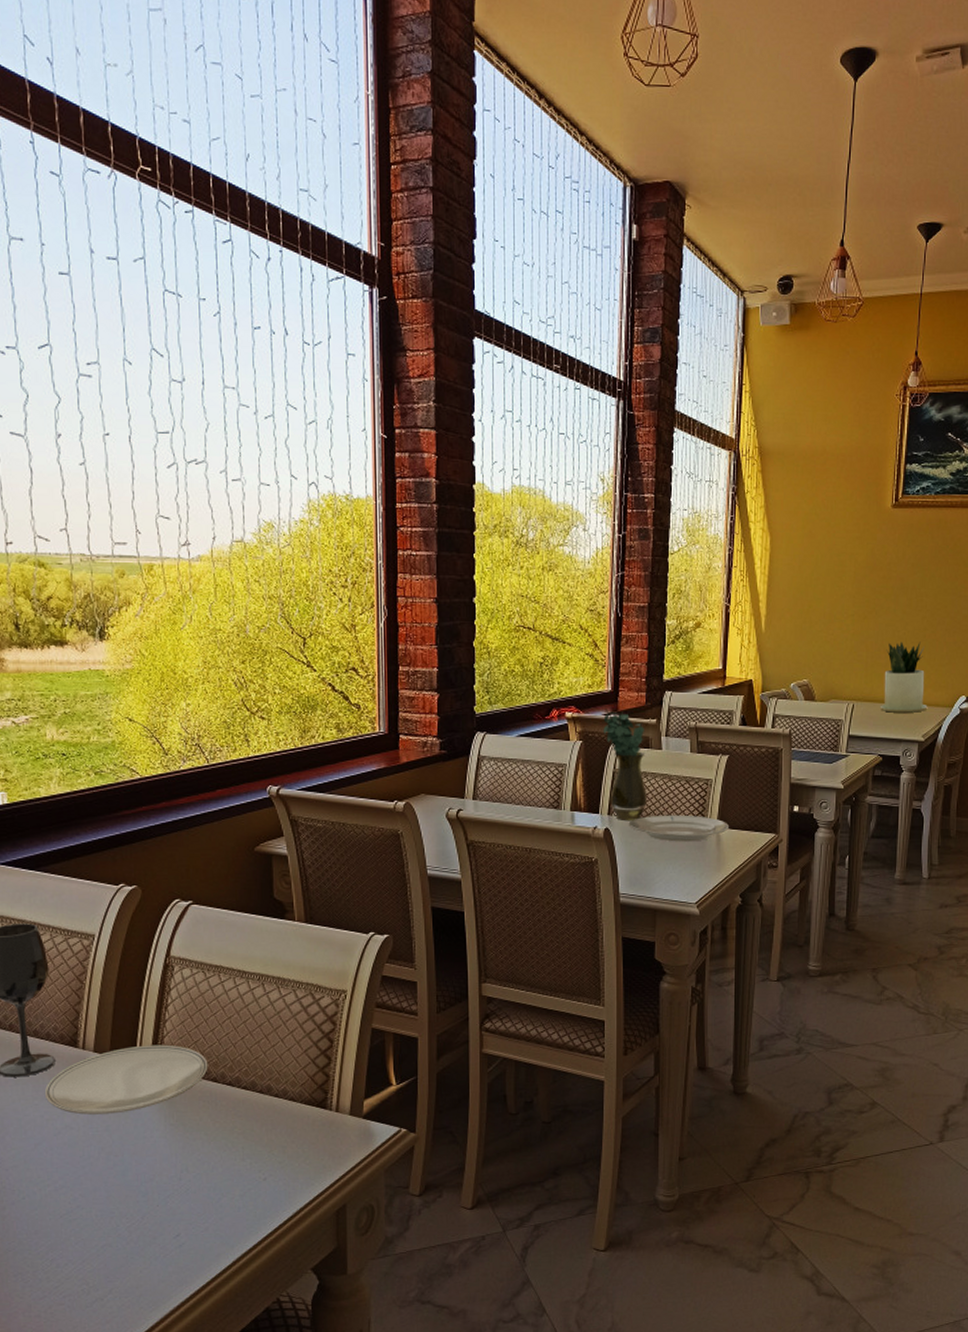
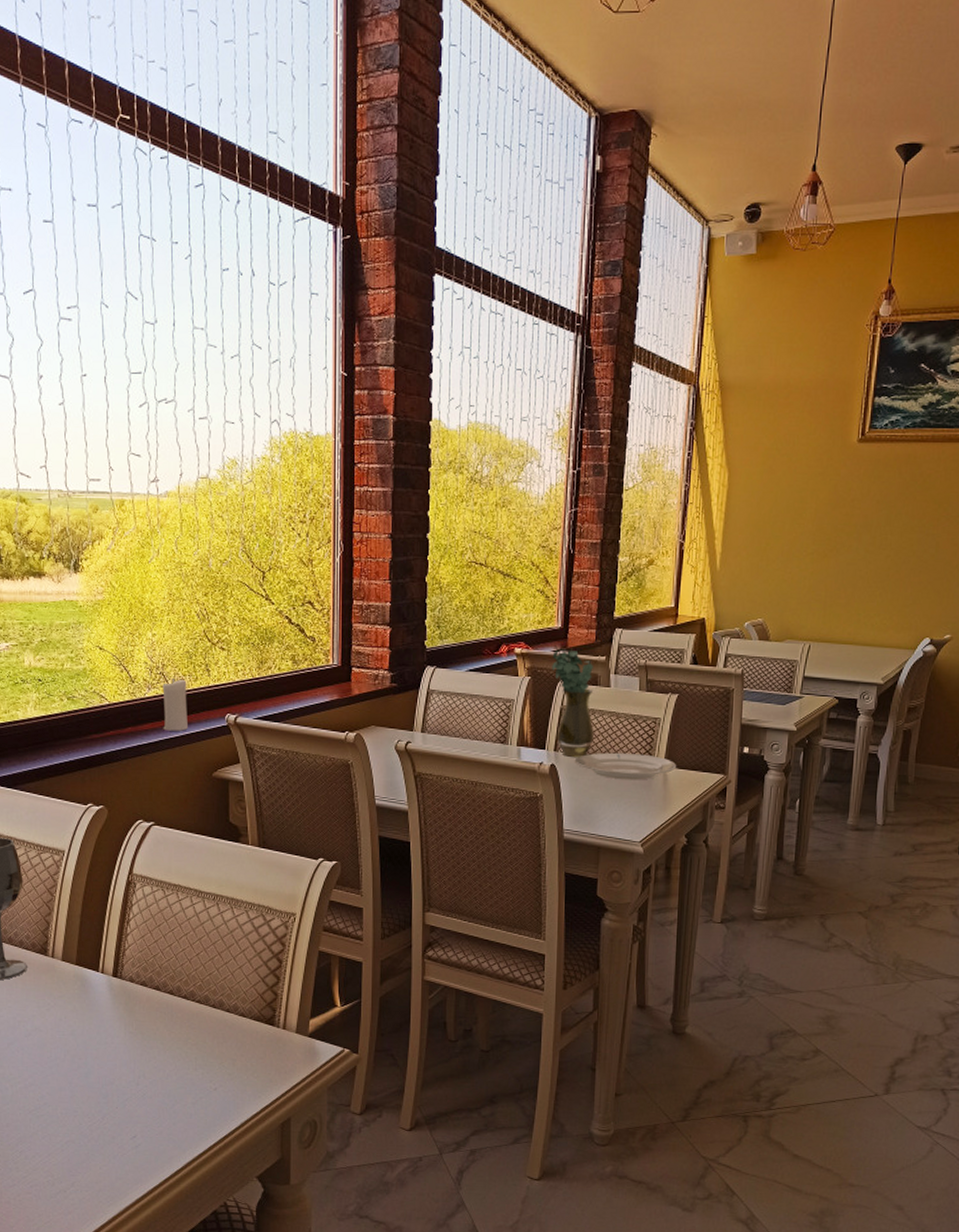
plate: present [44,1044,208,1115] -> none [17,956,165,1019]
candle: none [198,750,227,805] -> present [162,679,188,731]
planter: present [880,641,928,713] -> none [837,581,889,654]

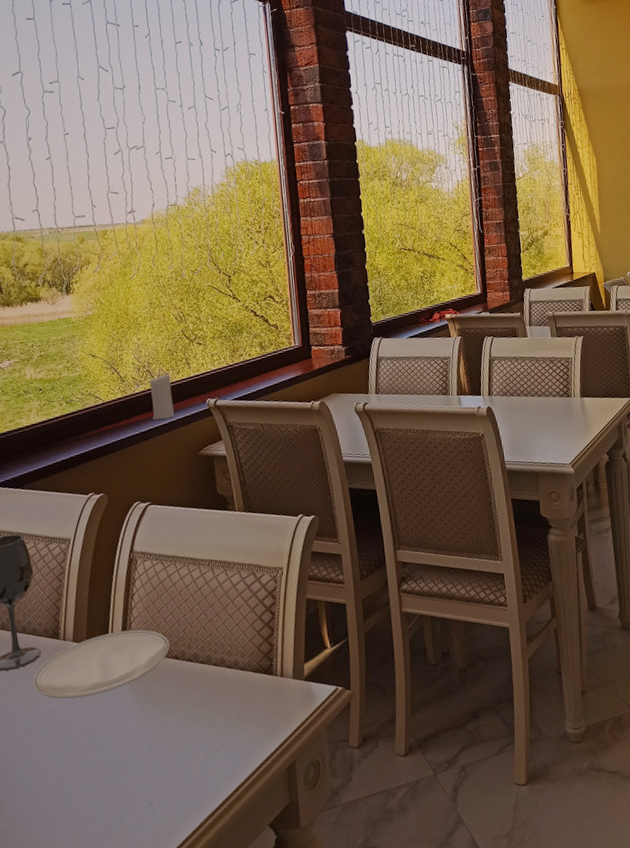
plate: none [17,956,165,1019] -> present [32,629,170,699]
vase: present [552,645,595,758] -> none [476,308,520,400]
plate: present [574,752,677,780] -> none [506,389,591,413]

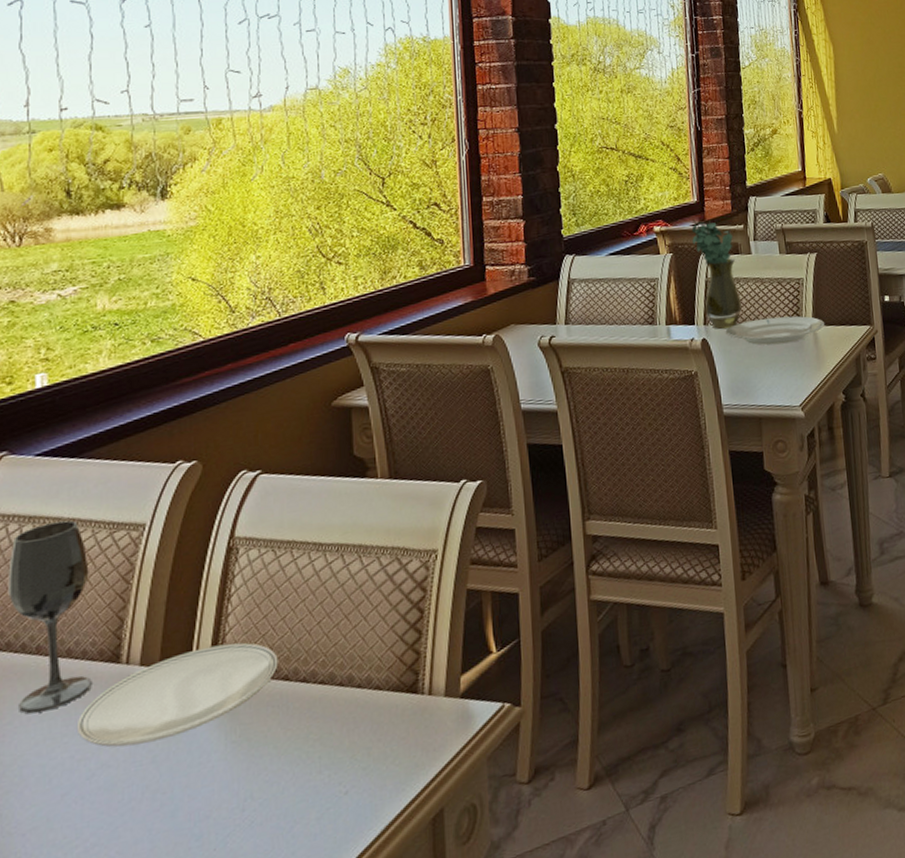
candle: present [149,373,174,420] -> none [269,301,300,362]
vase: none [476,308,520,400] -> present [691,219,742,330]
plate: none [506,389,591,413] -> present [725,316,825,345]

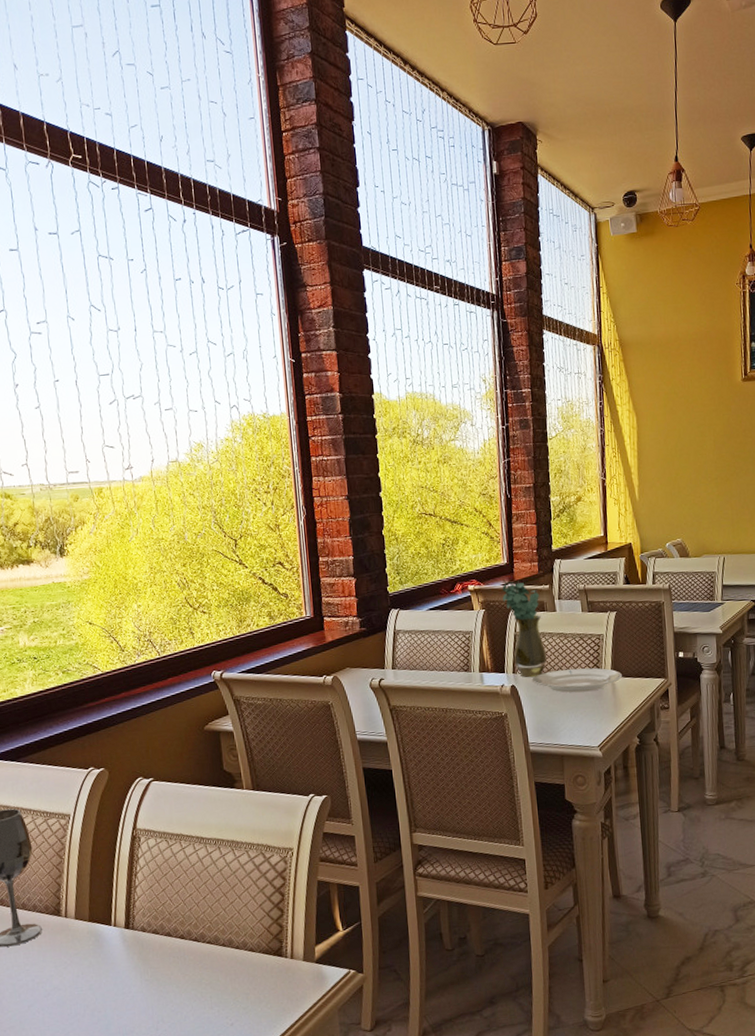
plate: present [76,642,278,747] -> none [34,908,176,977]

